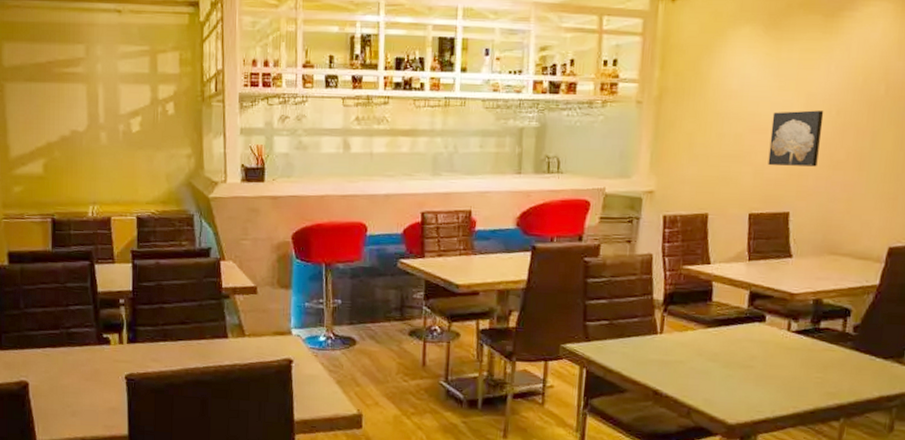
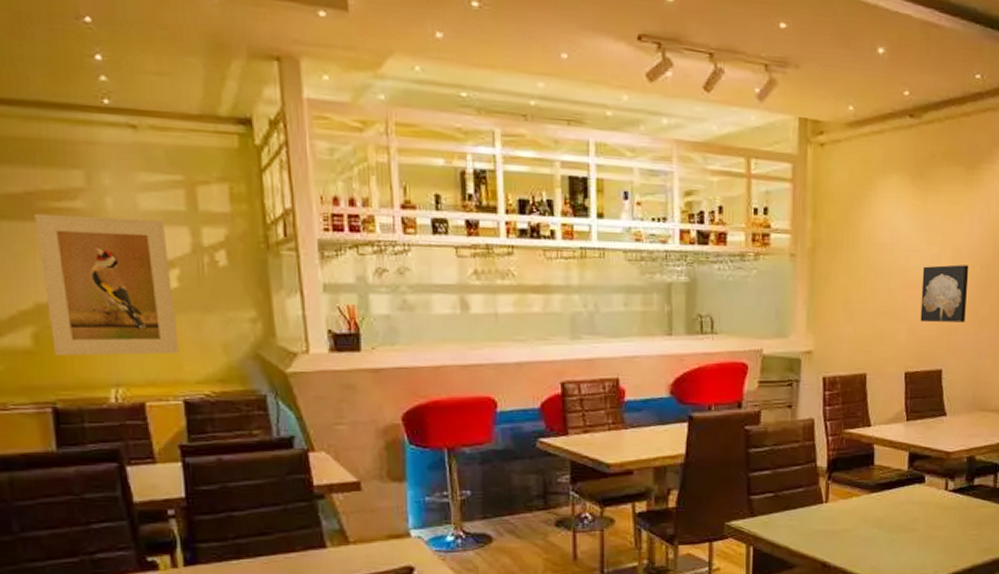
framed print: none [52,77,137,181] -> present [35,213,179,356]

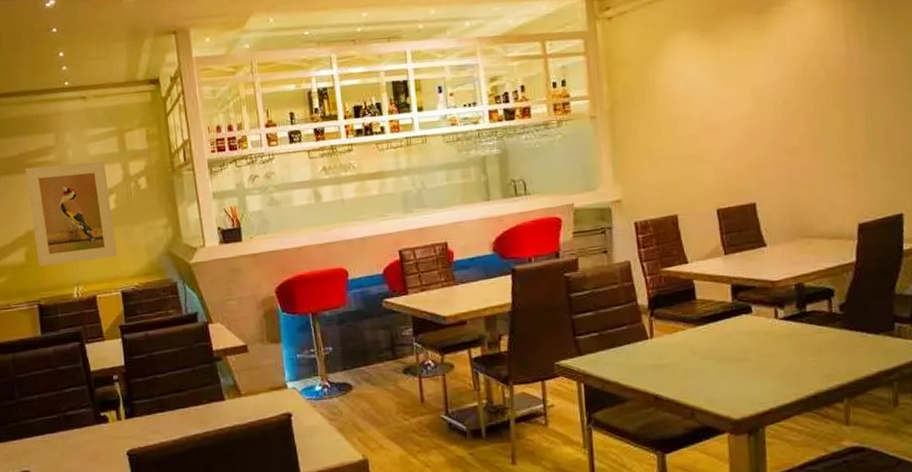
wall art: present [920,264,969,322] -> none [722,102,774,161]

